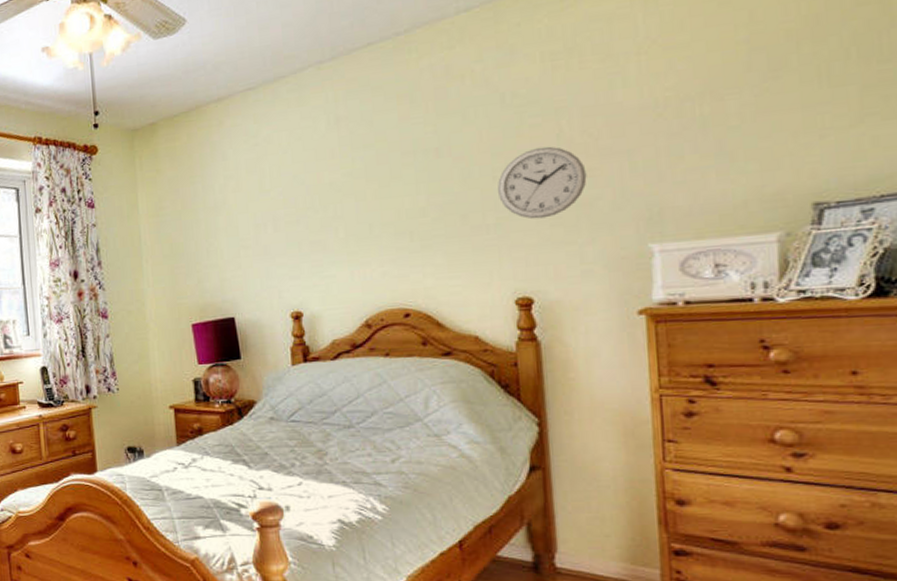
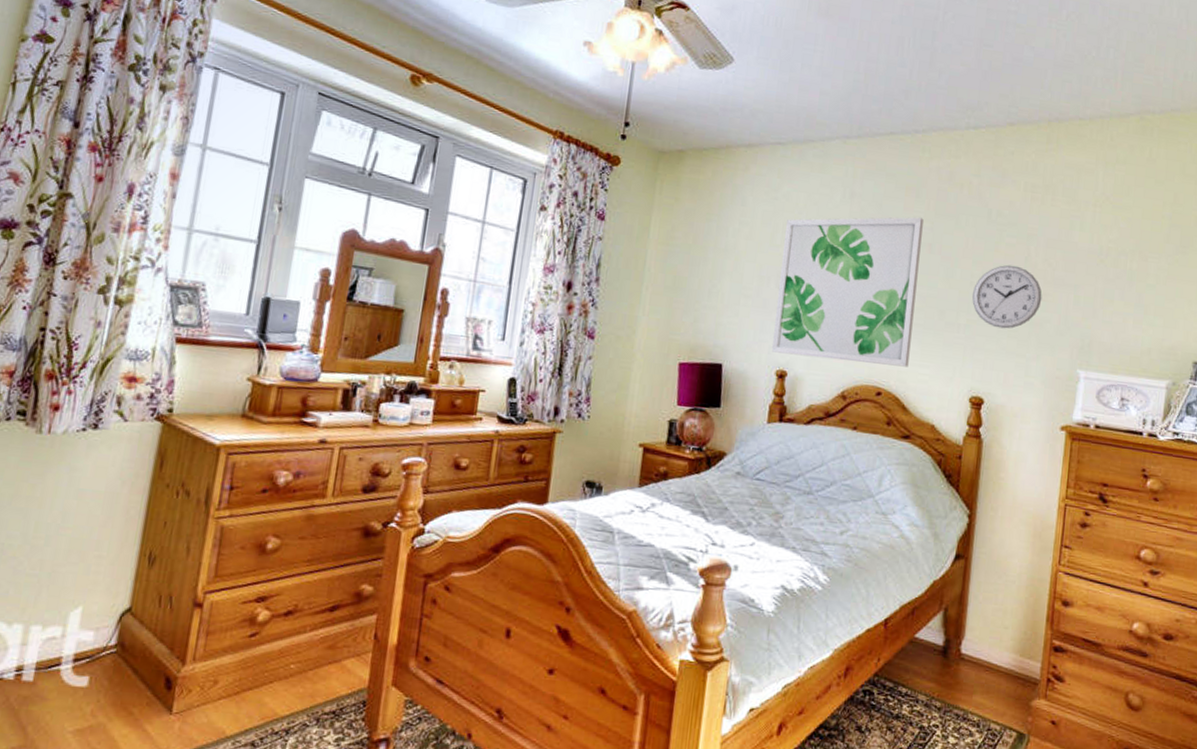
wall art: none [273,123,436,296] -> present [771,217,924,367]

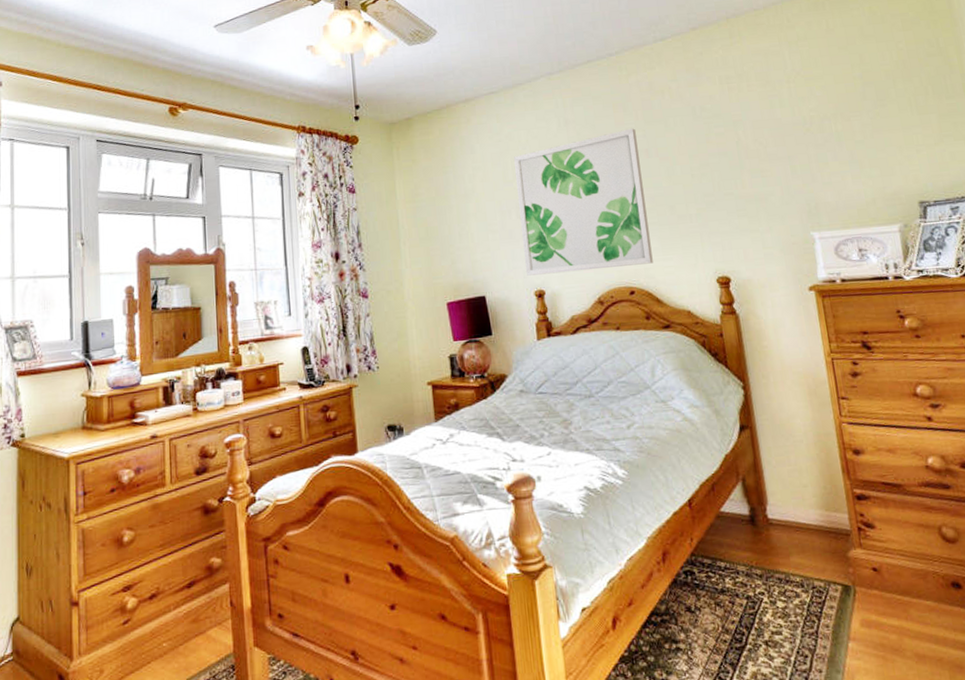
wall clock: present [972,264,1042,329] -> none [695,151,761,211]

